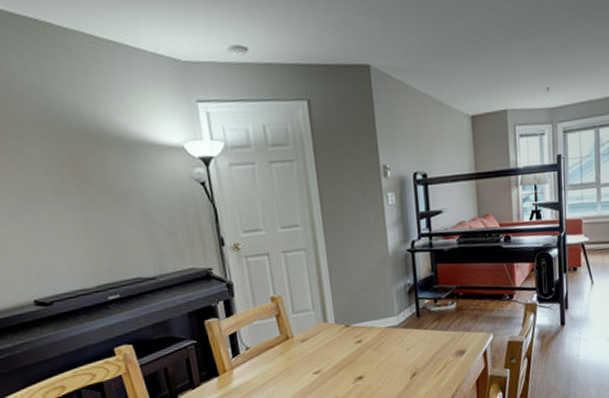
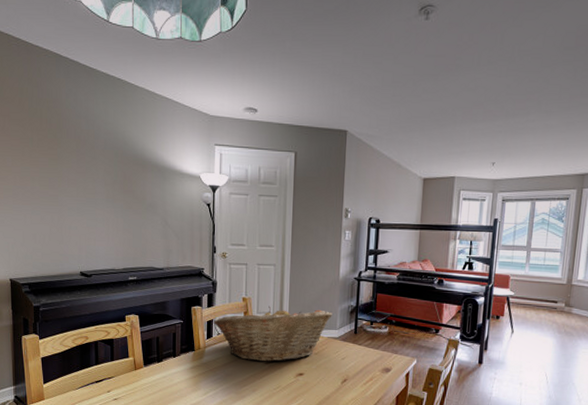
fruit basket: none [237,295,387,374] -> present [213,306,332,362]

